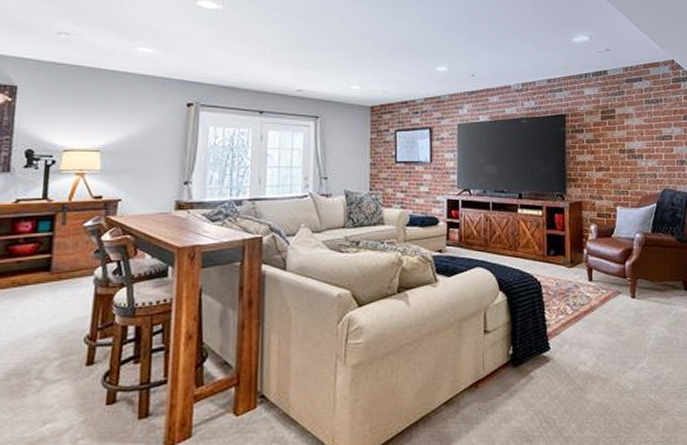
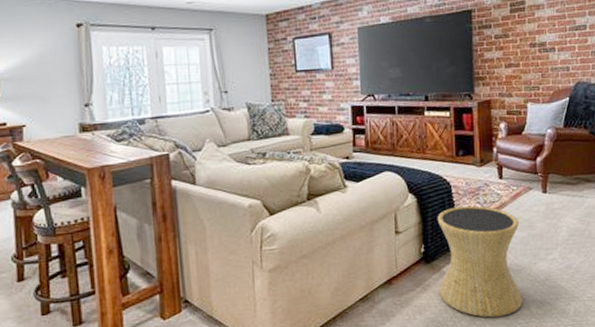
side table: none [526,307,611,430] -> present [437,205,523,318]

